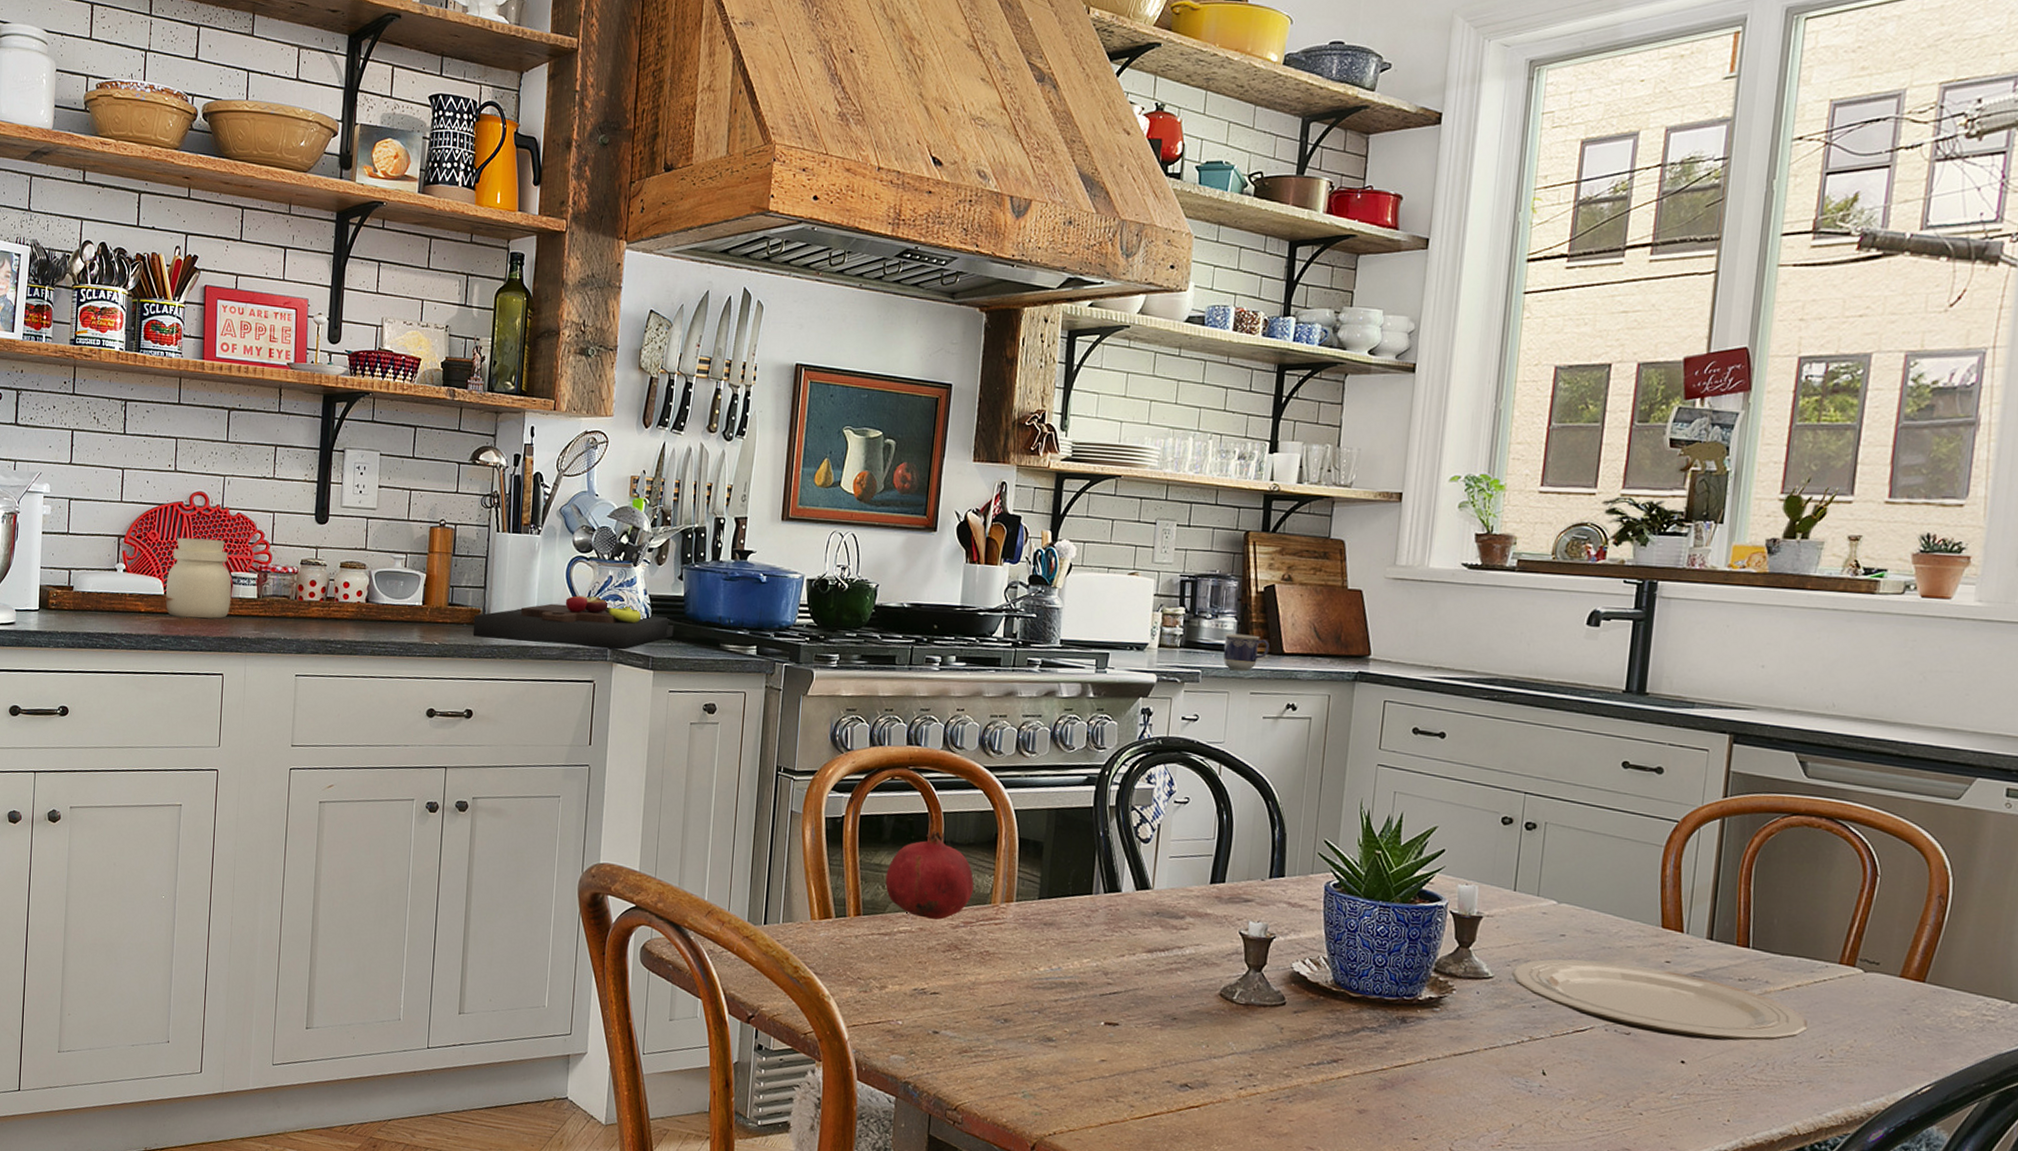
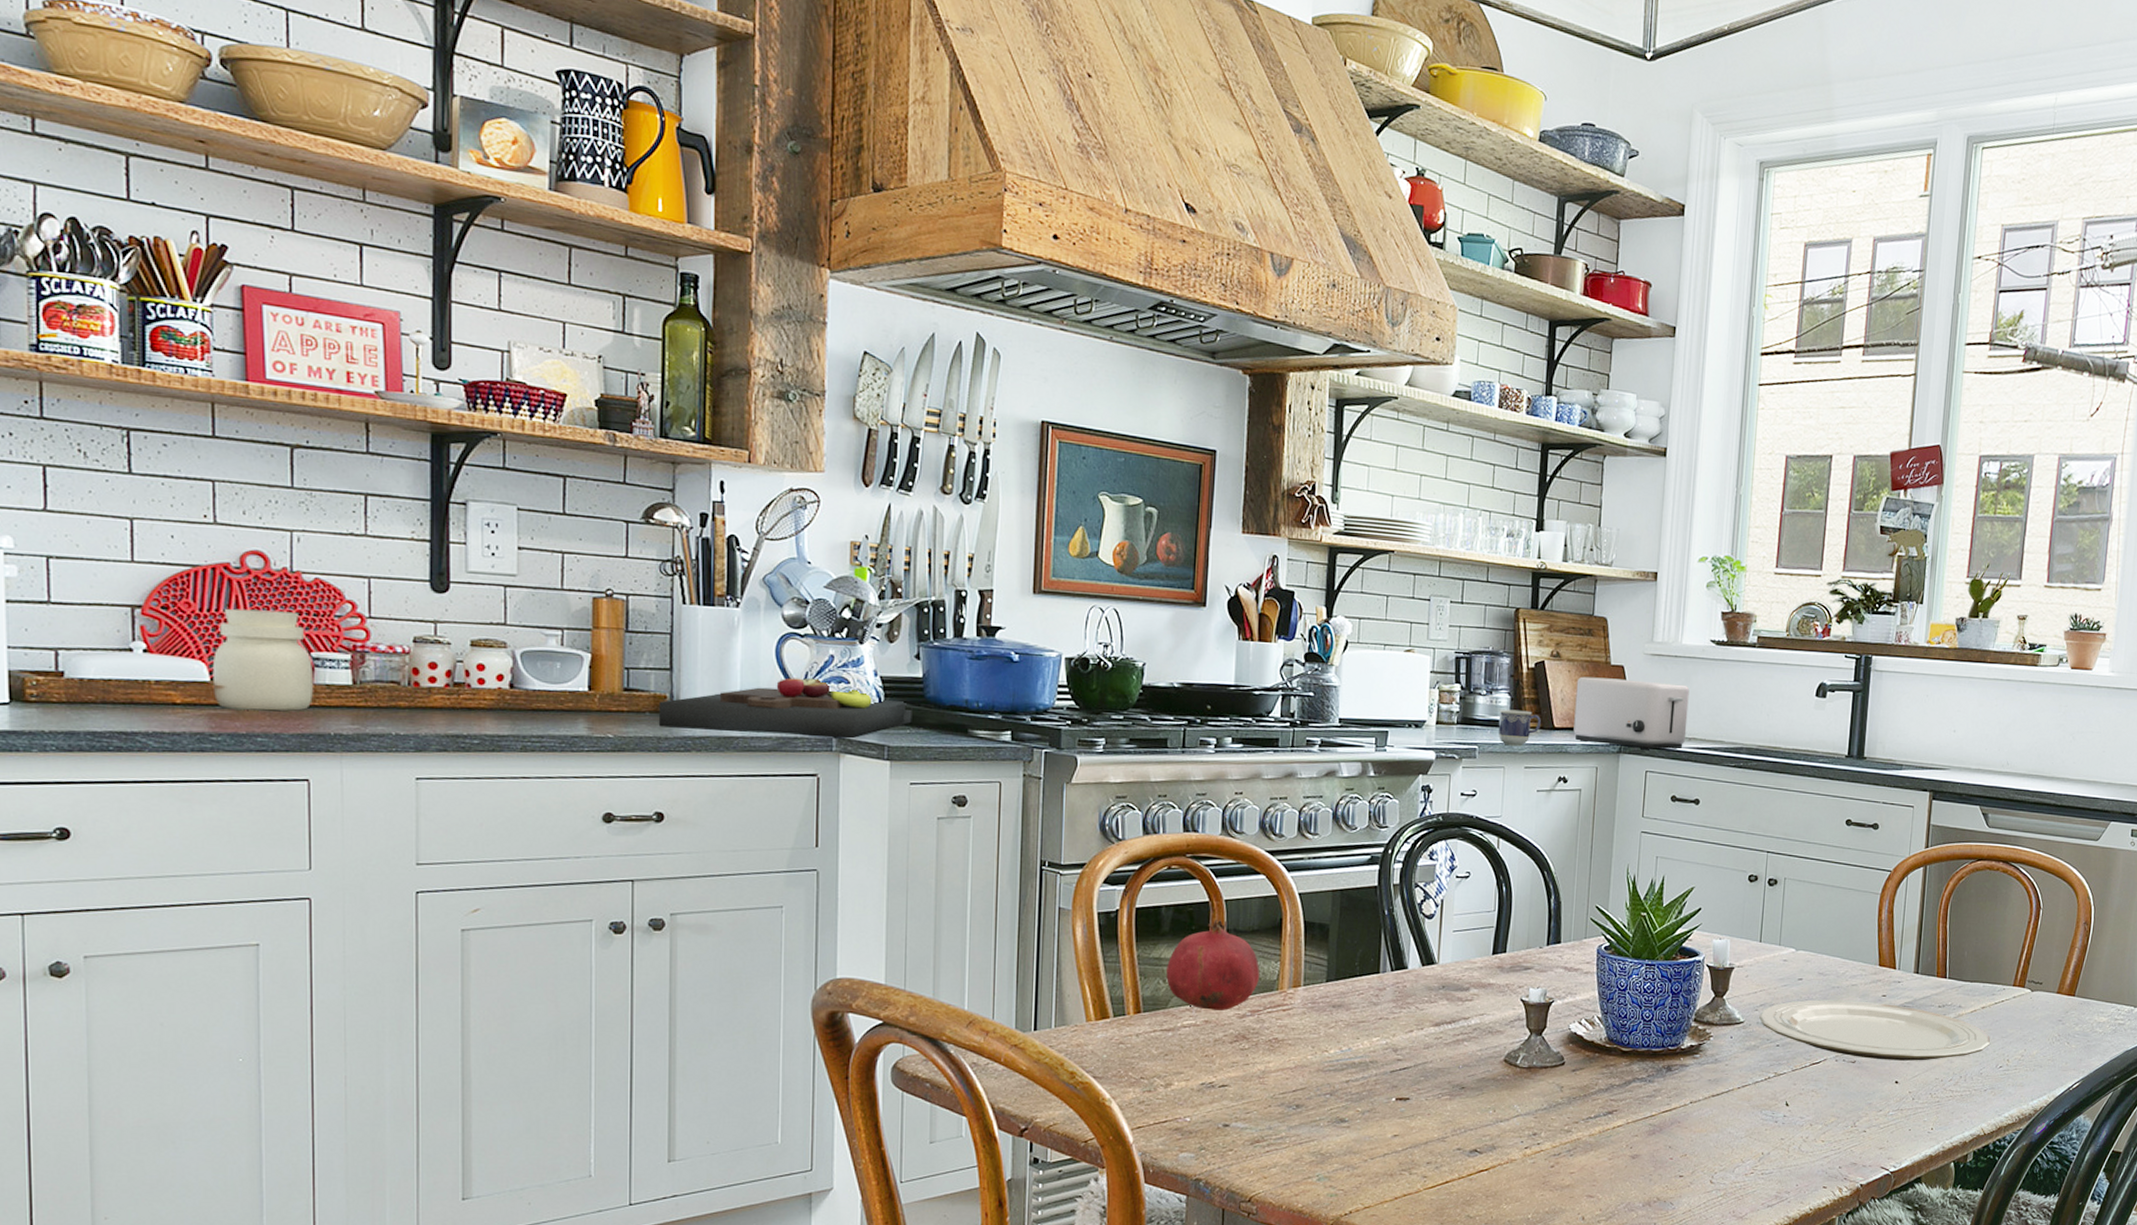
toaster: none [1304,601,1437,679] -> present [1573,676,1690,750]

